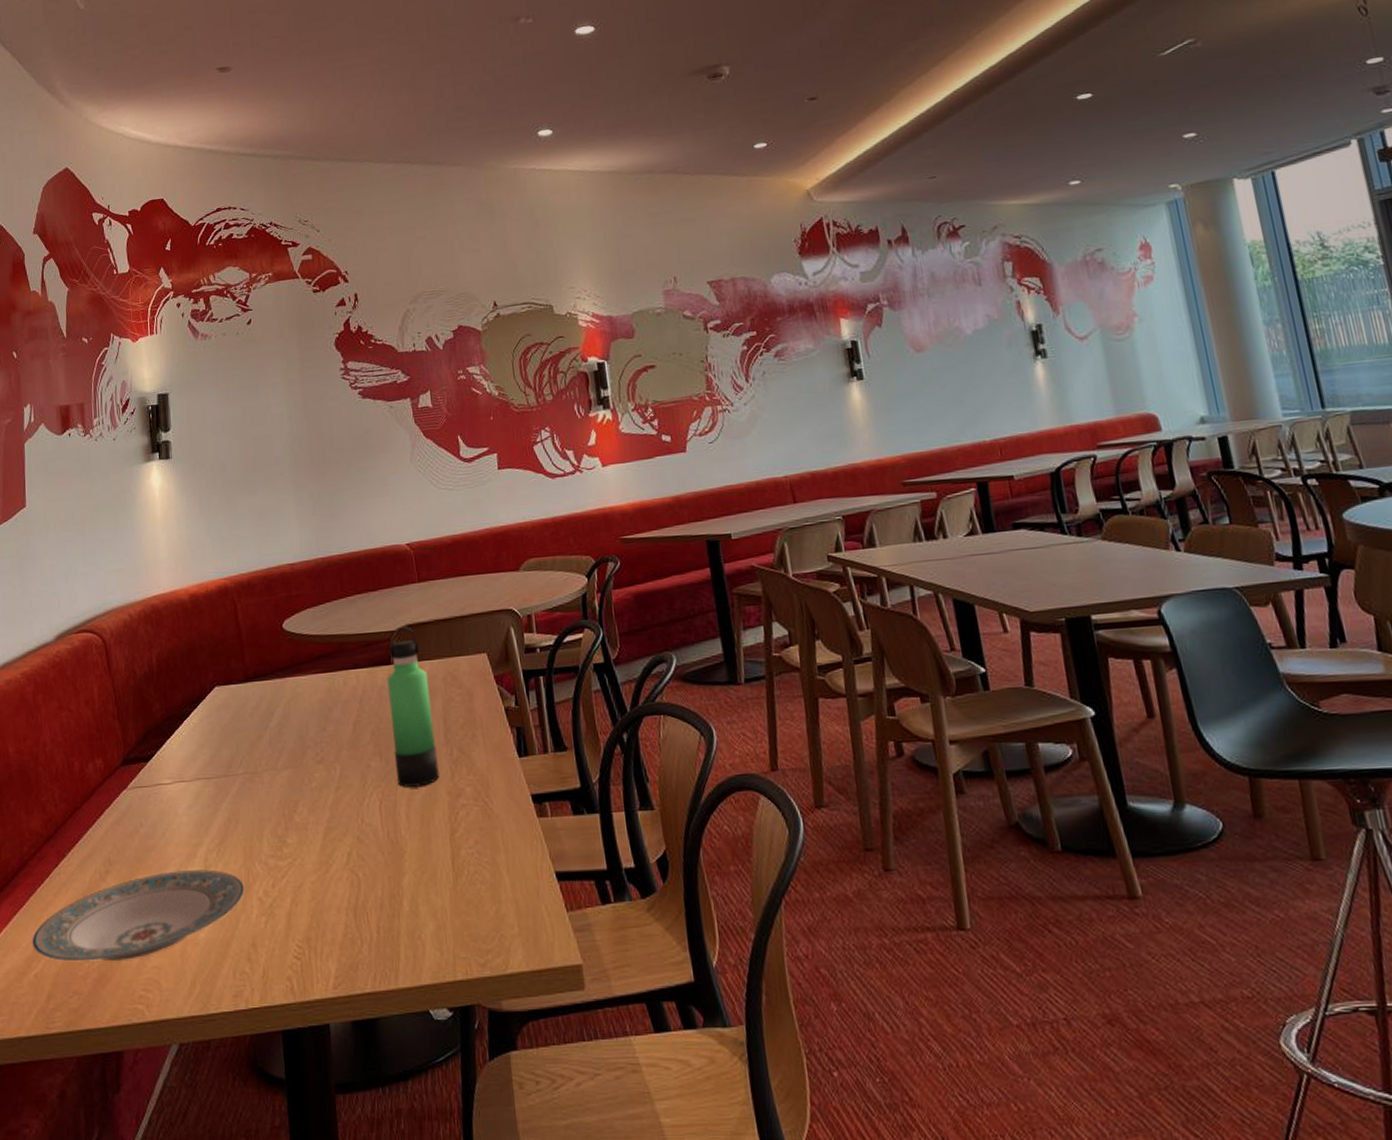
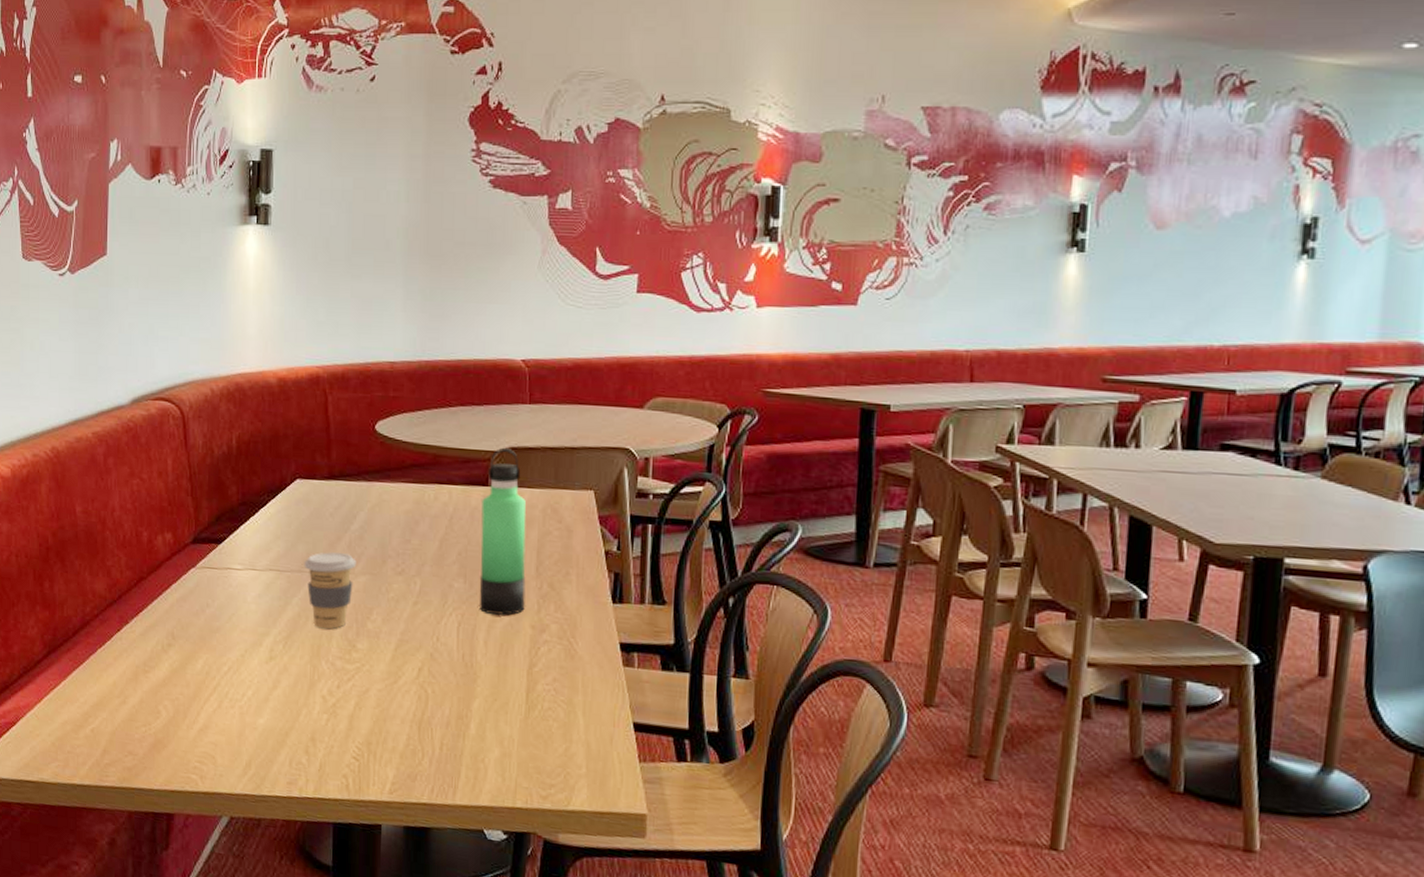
plate: present [32,869,244,962] -> none [90,655,308,732]
coffee cup: none [229,751,279,830] -> present [304,552,357,629]

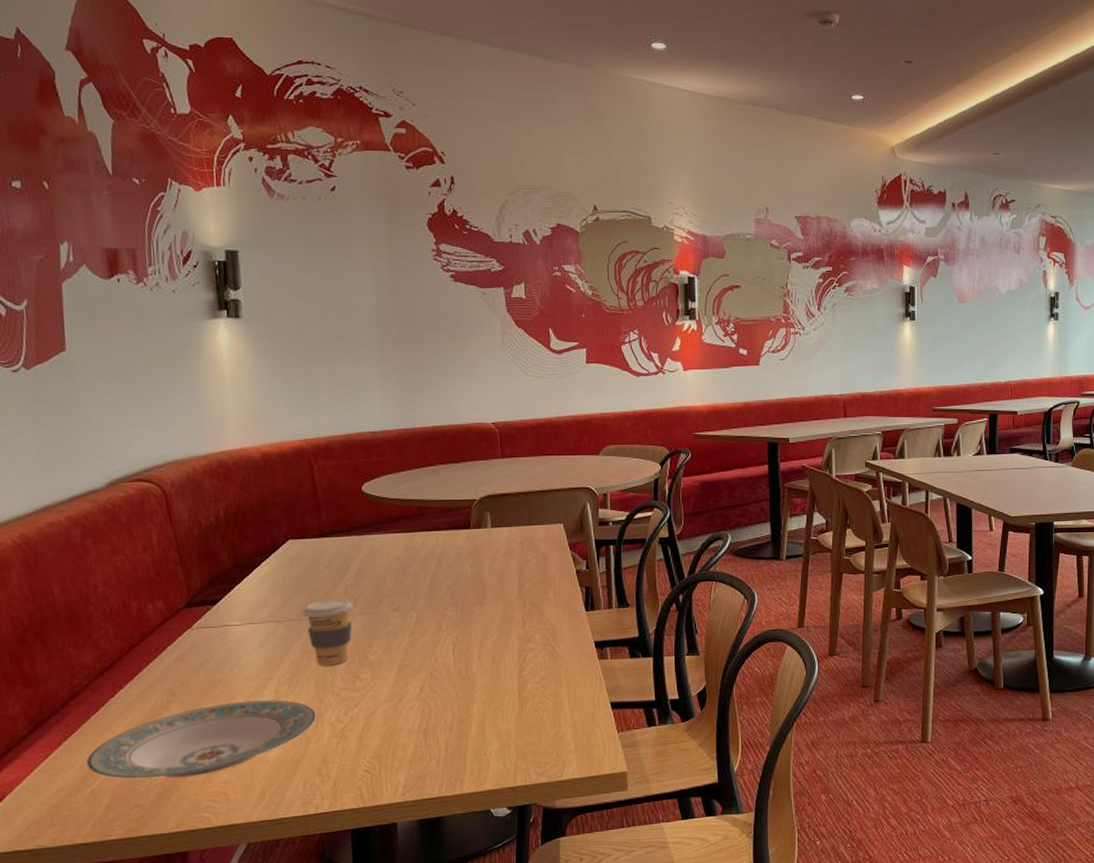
plate: none [90,655,308,732] -> present [86,700,316,779]
thermos bottle: present [479,447,526,616] -> none [466,495,511,633]

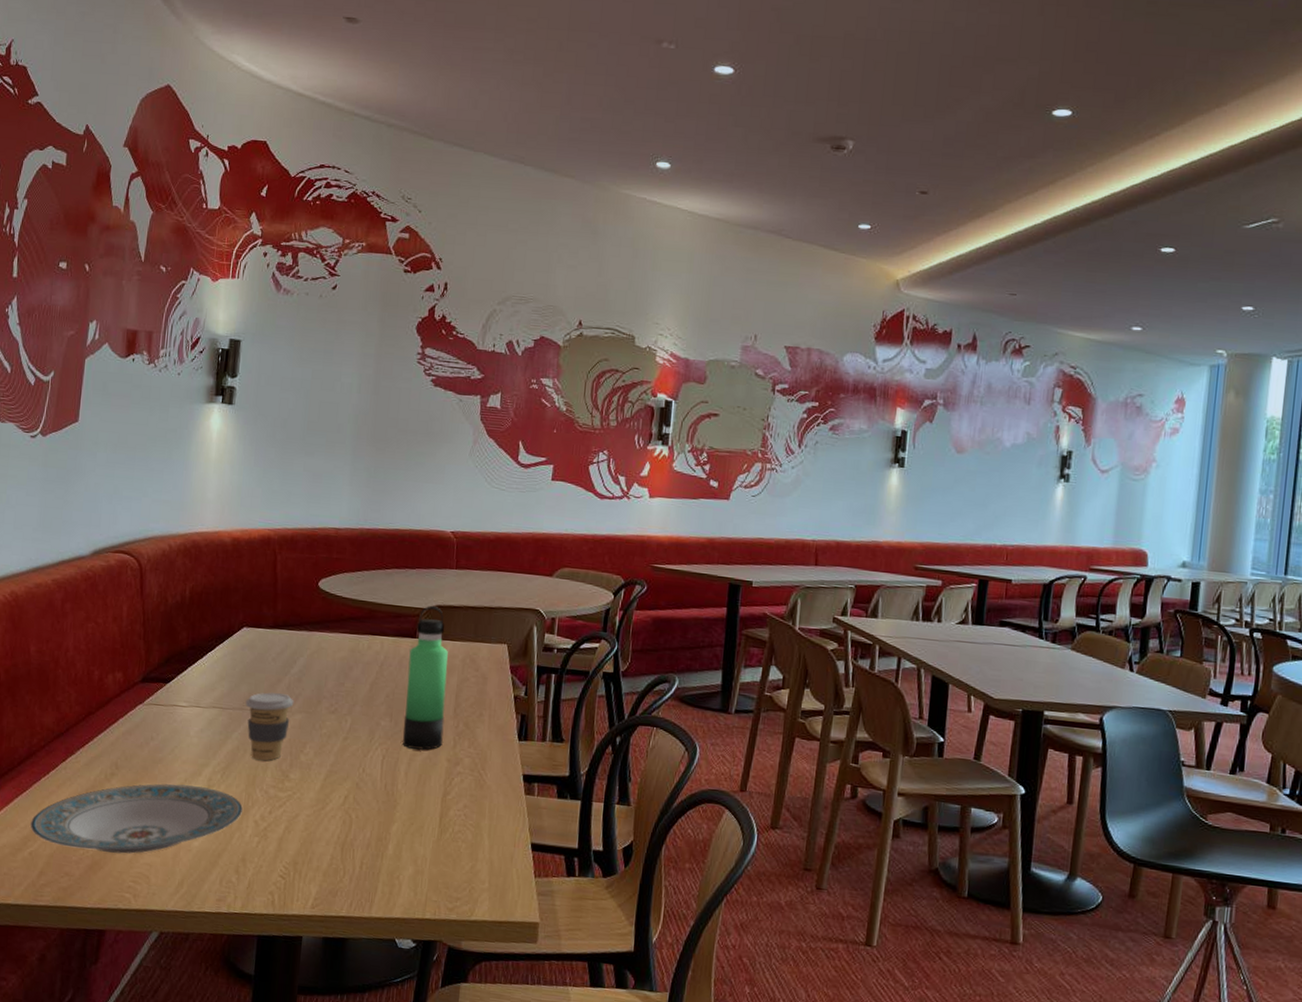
thermos bottle: none [466,495,511,633] -> present [403,605,448,750]

